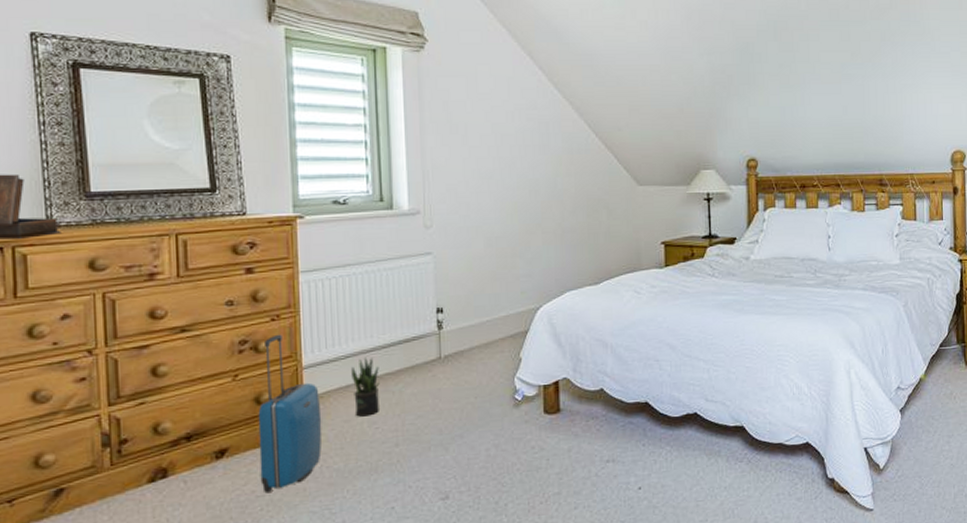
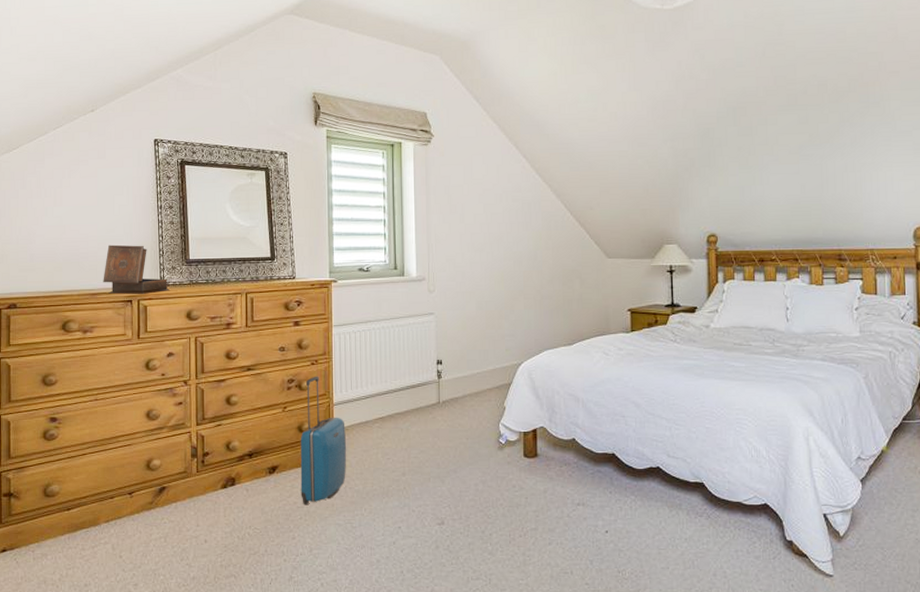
potted plant: present [351,357,380,417] -> none [370,398,391,448]

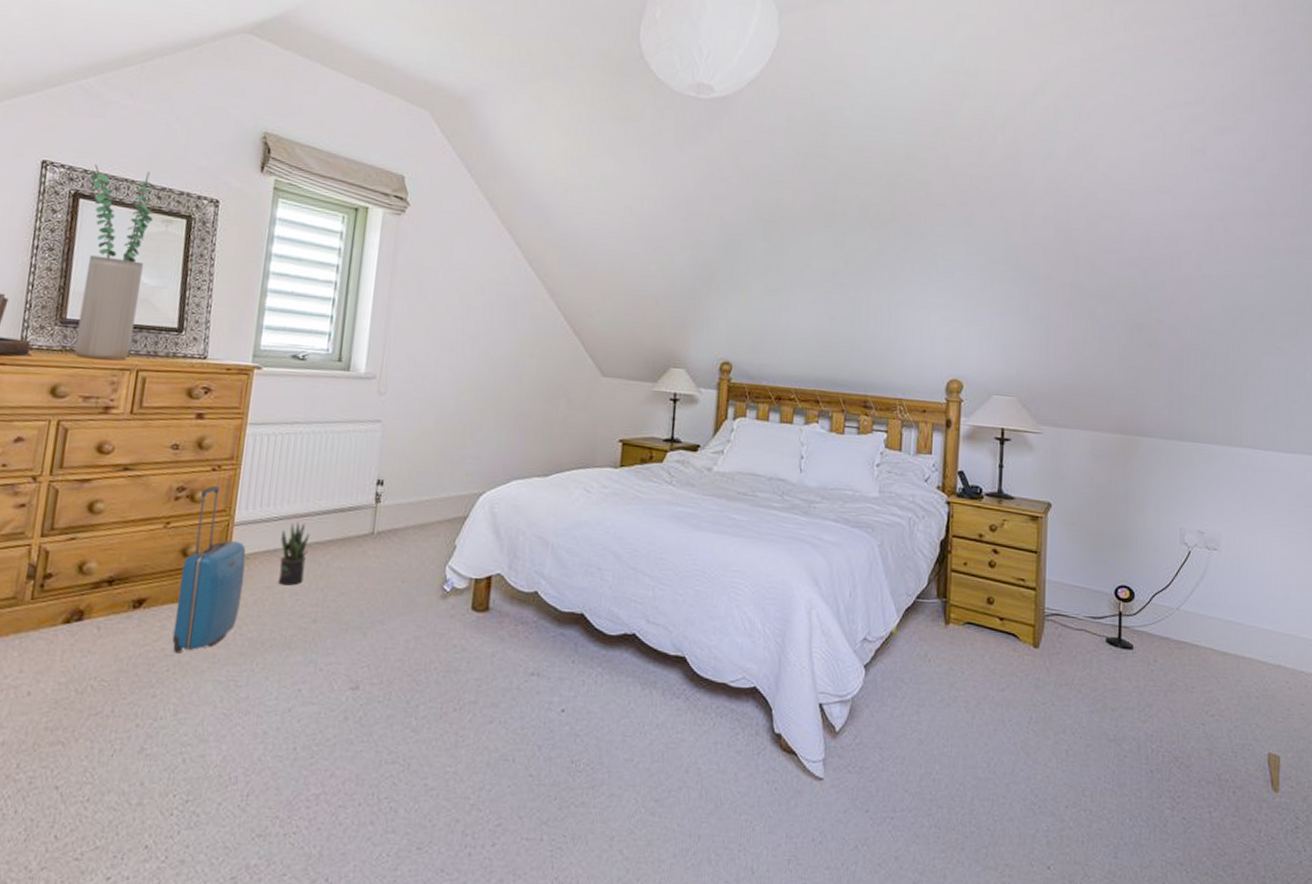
vase: none [190,137,240,289] -> present [74,165,153,361]
potted plant: none [370,398,391,448] -> present [279,521,310,586]

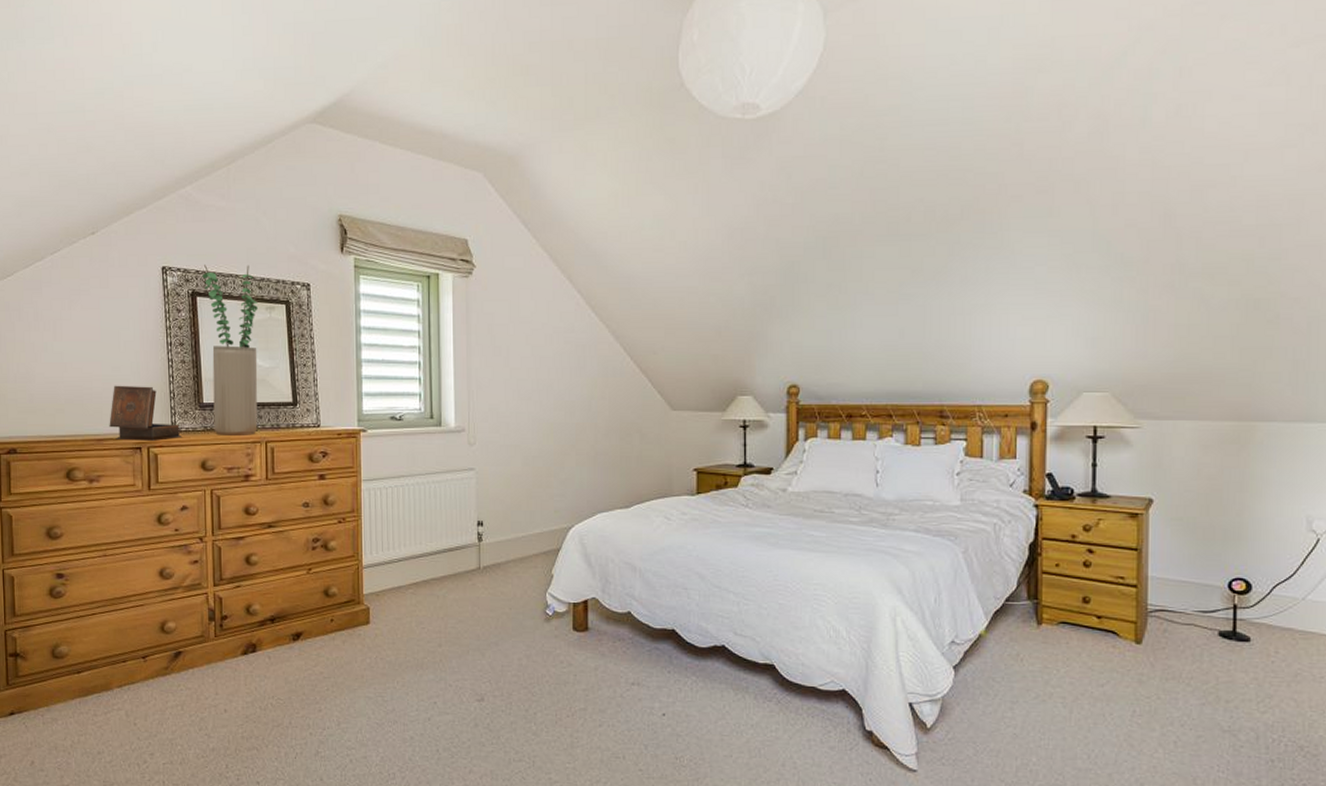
suitcase: present [172,485,246,654] -> none [326,535,378,676]
potted plant: present [279,521,310,586] -> none [403,562,427,616]

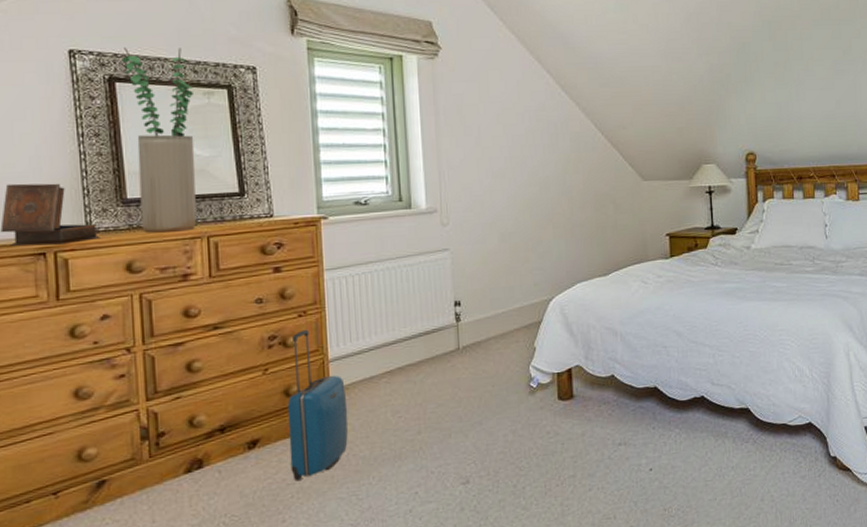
suitcase: none [326,535,378,676] -> present [287,329,349,481]

